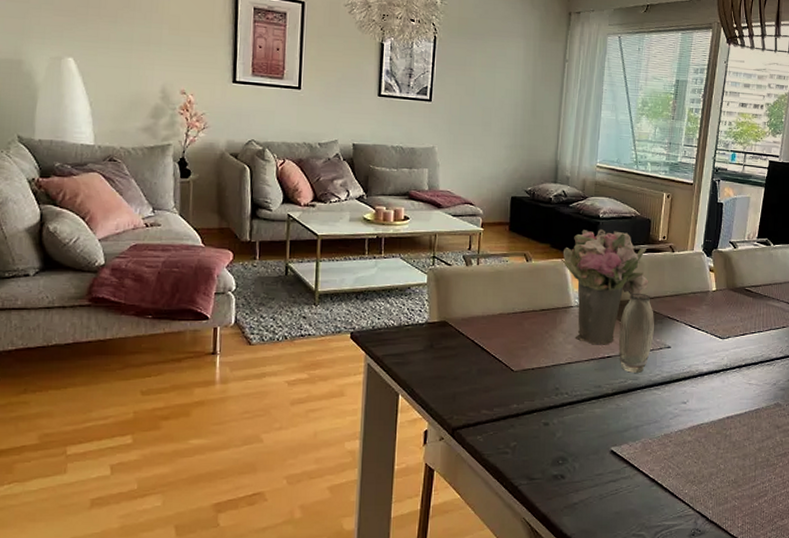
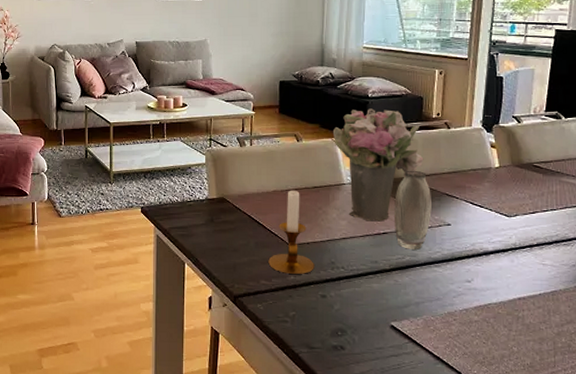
candlestick: none [490,313,538,402] -> present [268,190,314,274]

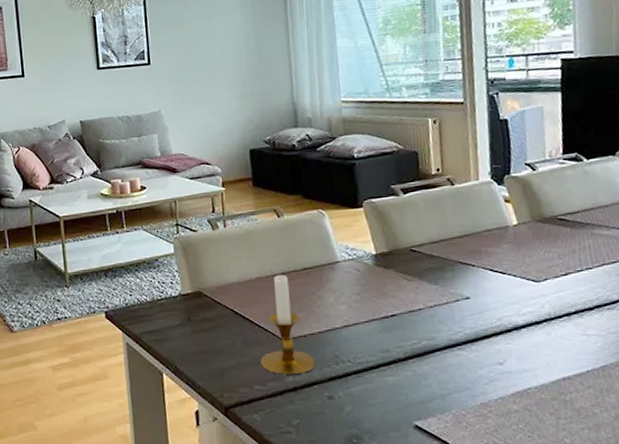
flower bouquet: present [332,108,424,222] -> none [317,170,429,303]
vase: present [393,170,432,250] -> none [400,237,446,332]

